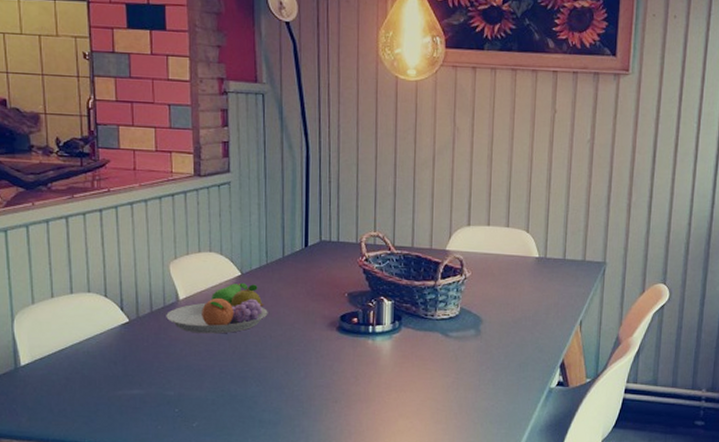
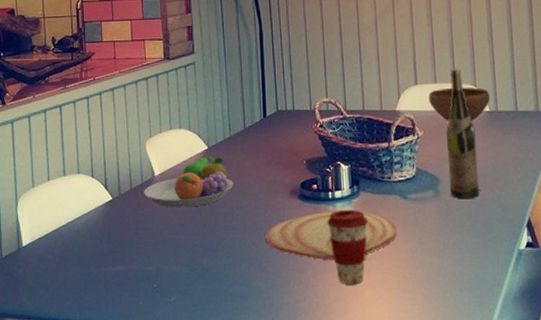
plate: none [299,344,435,391] -> present [265,210,397,260]
coffee cup: none [365,343,407,415] -> present [327,209,368,285]
bowl: none [480,231,541,266] -> present [429,87,491,121]
wine bottle: none [491,213,522,339] -> present [446,69,480,198]

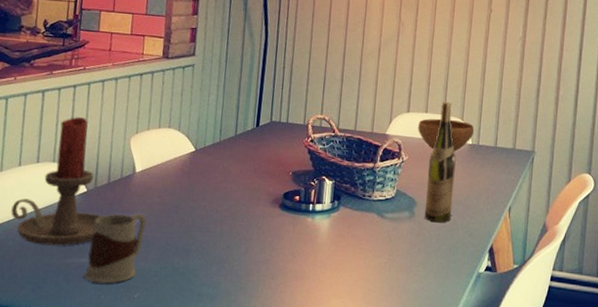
candle holder: none [47,127,130,256] -> present [11,117,103,246]
mug: none [120,217,171,290] -> present [83,213,146,284]
fruit bowl: present [144,156,234,208] -> none [121,158,217,207]
plate: present [265,210,397,260] -> none [241,222,370,268]
coffee cup: present [327,209,368,285] -> none [304,222,344,294]

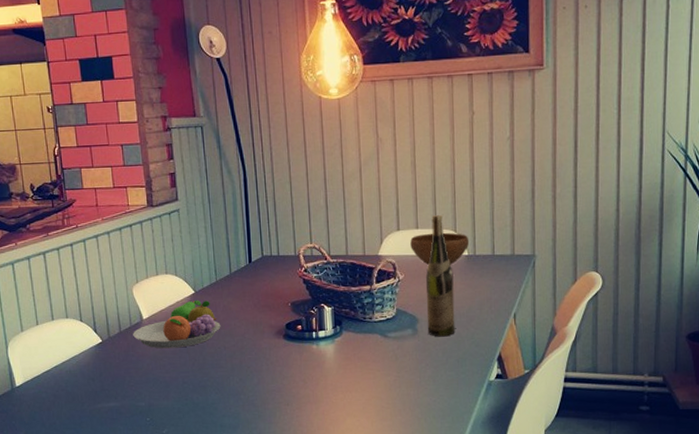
candle holder: present [11,117,103,246] -> none [38,273,121,394]
mug: present [83,213,146,284] -> none [114,357,162,424]
fruit bowl: none [121,158,217,207] -> present [133,300,221,349]

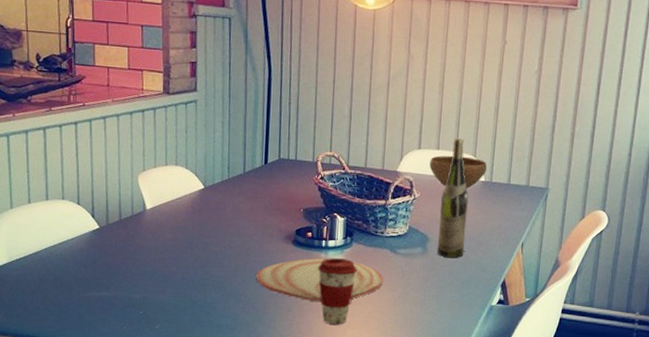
fruit bowl: present [133,300,221,349] -> none [134,195,229,243]
plate: none [252,349,377,393] -> present [256,258,383,301]
coffee cup: none [311,347,350,415] -> present [318,257,357,325]

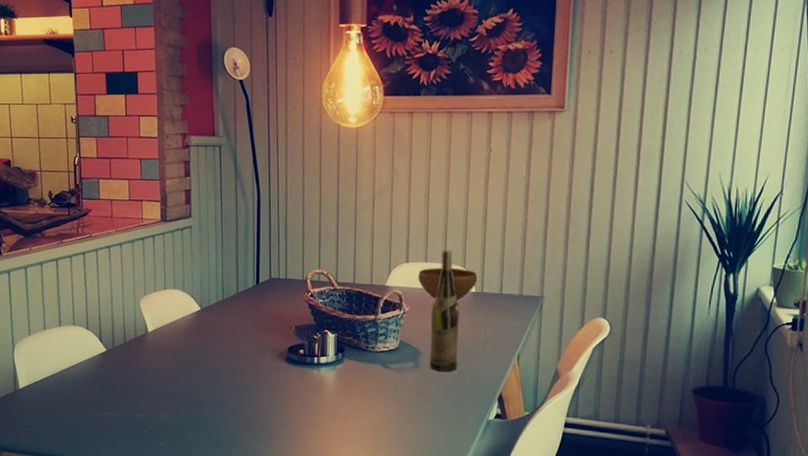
plate: present [256,258,383,301] -> none [251,374,376,418]
coffee cup: present [318,257,357,325] -> none [311,374,349,442]

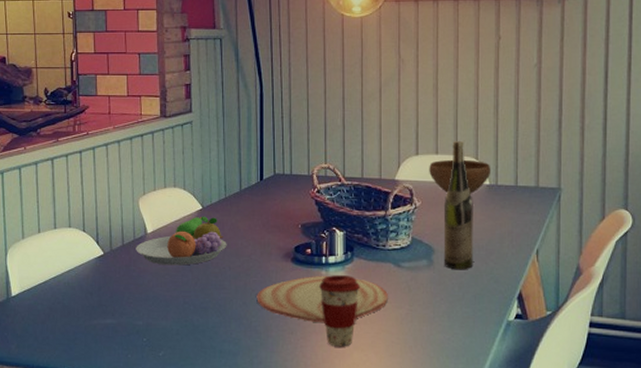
fruit bowl: none [137,316,224,363] -> present [136,216,227,266]
plate: none [251,374,376,418] -> present [256,275,388,322]
coffee cup: none [311,374,349,442] -> present [319,274,360,347]

